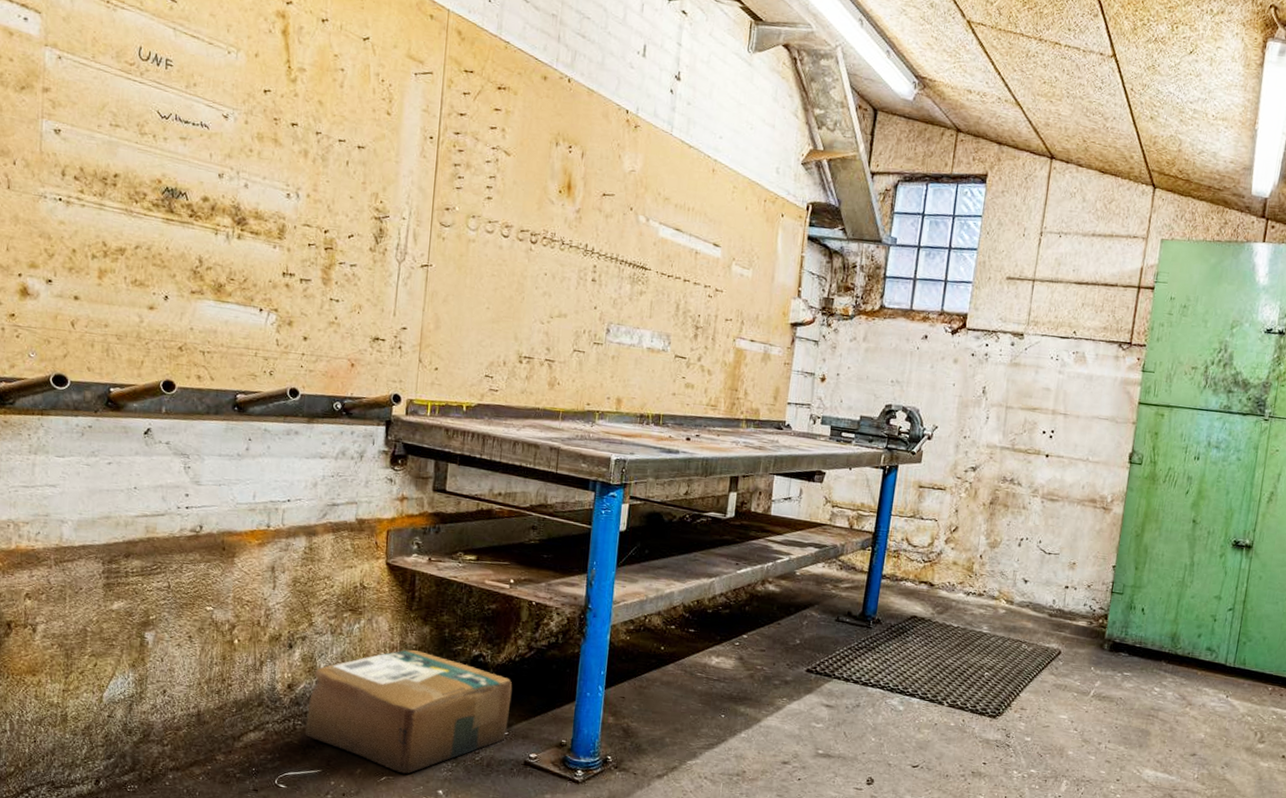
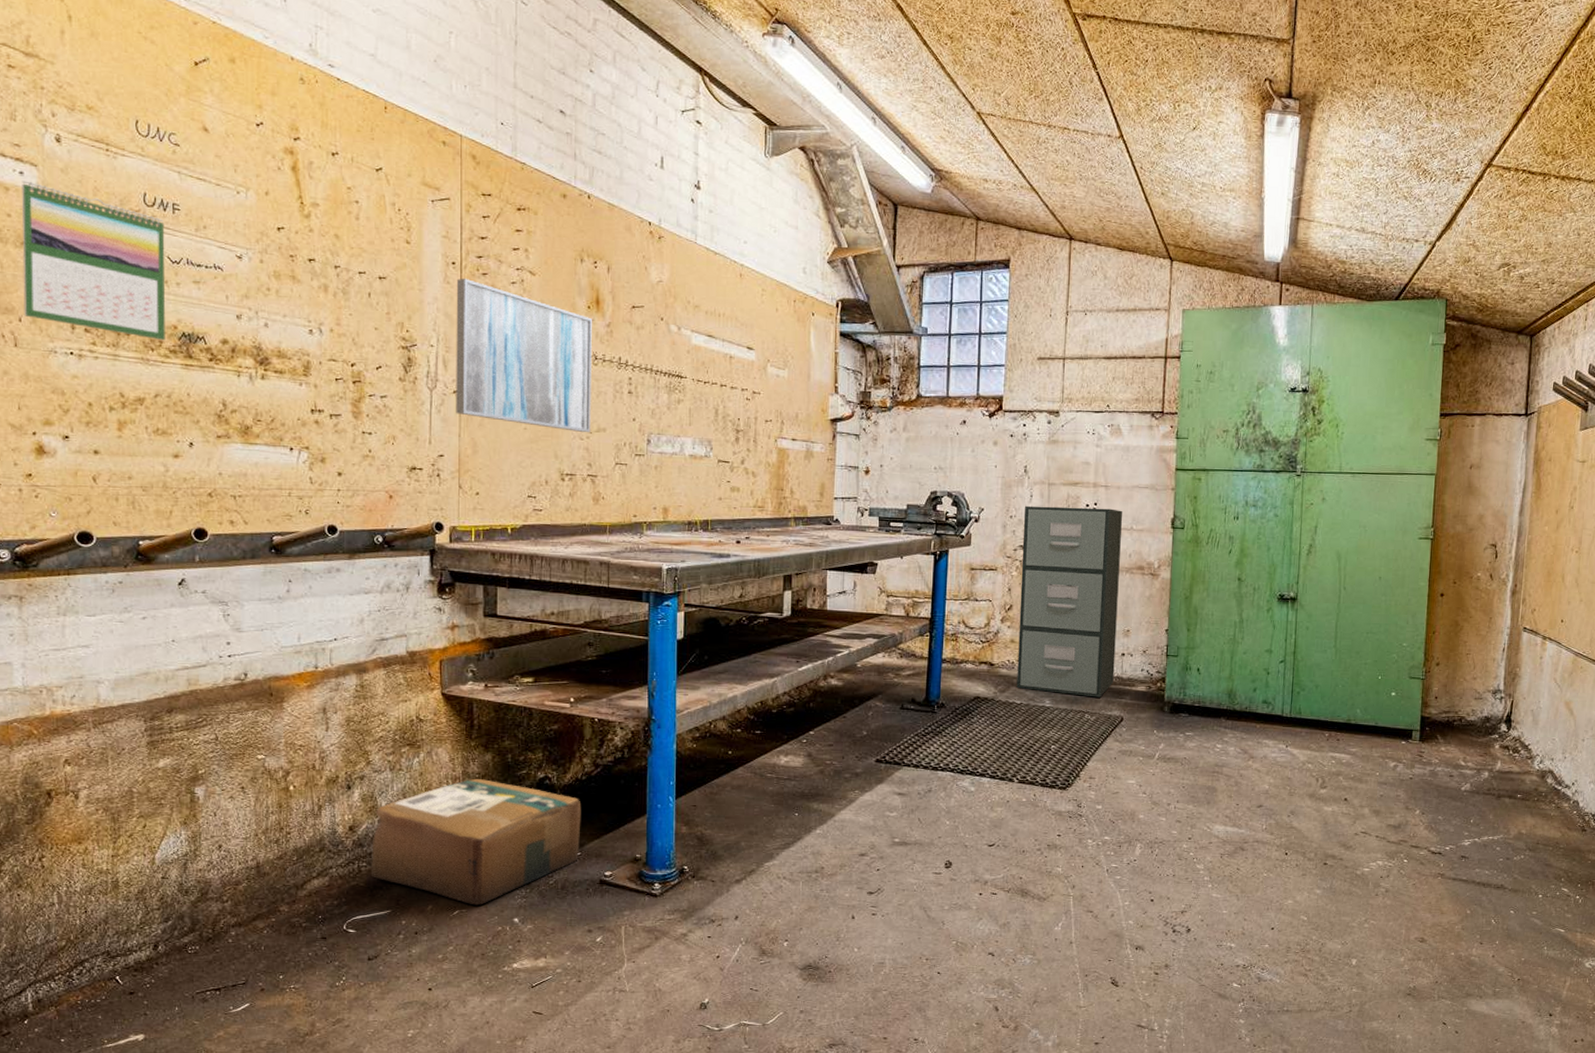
calendar: none [18,26,157,194] -> present [21,180,166,341]
wall art: none [422,153,562,318] -> present [456,278,592,433]
filing cabinet: none [955,427,1079,629] -> present [1016,505,1122,698]

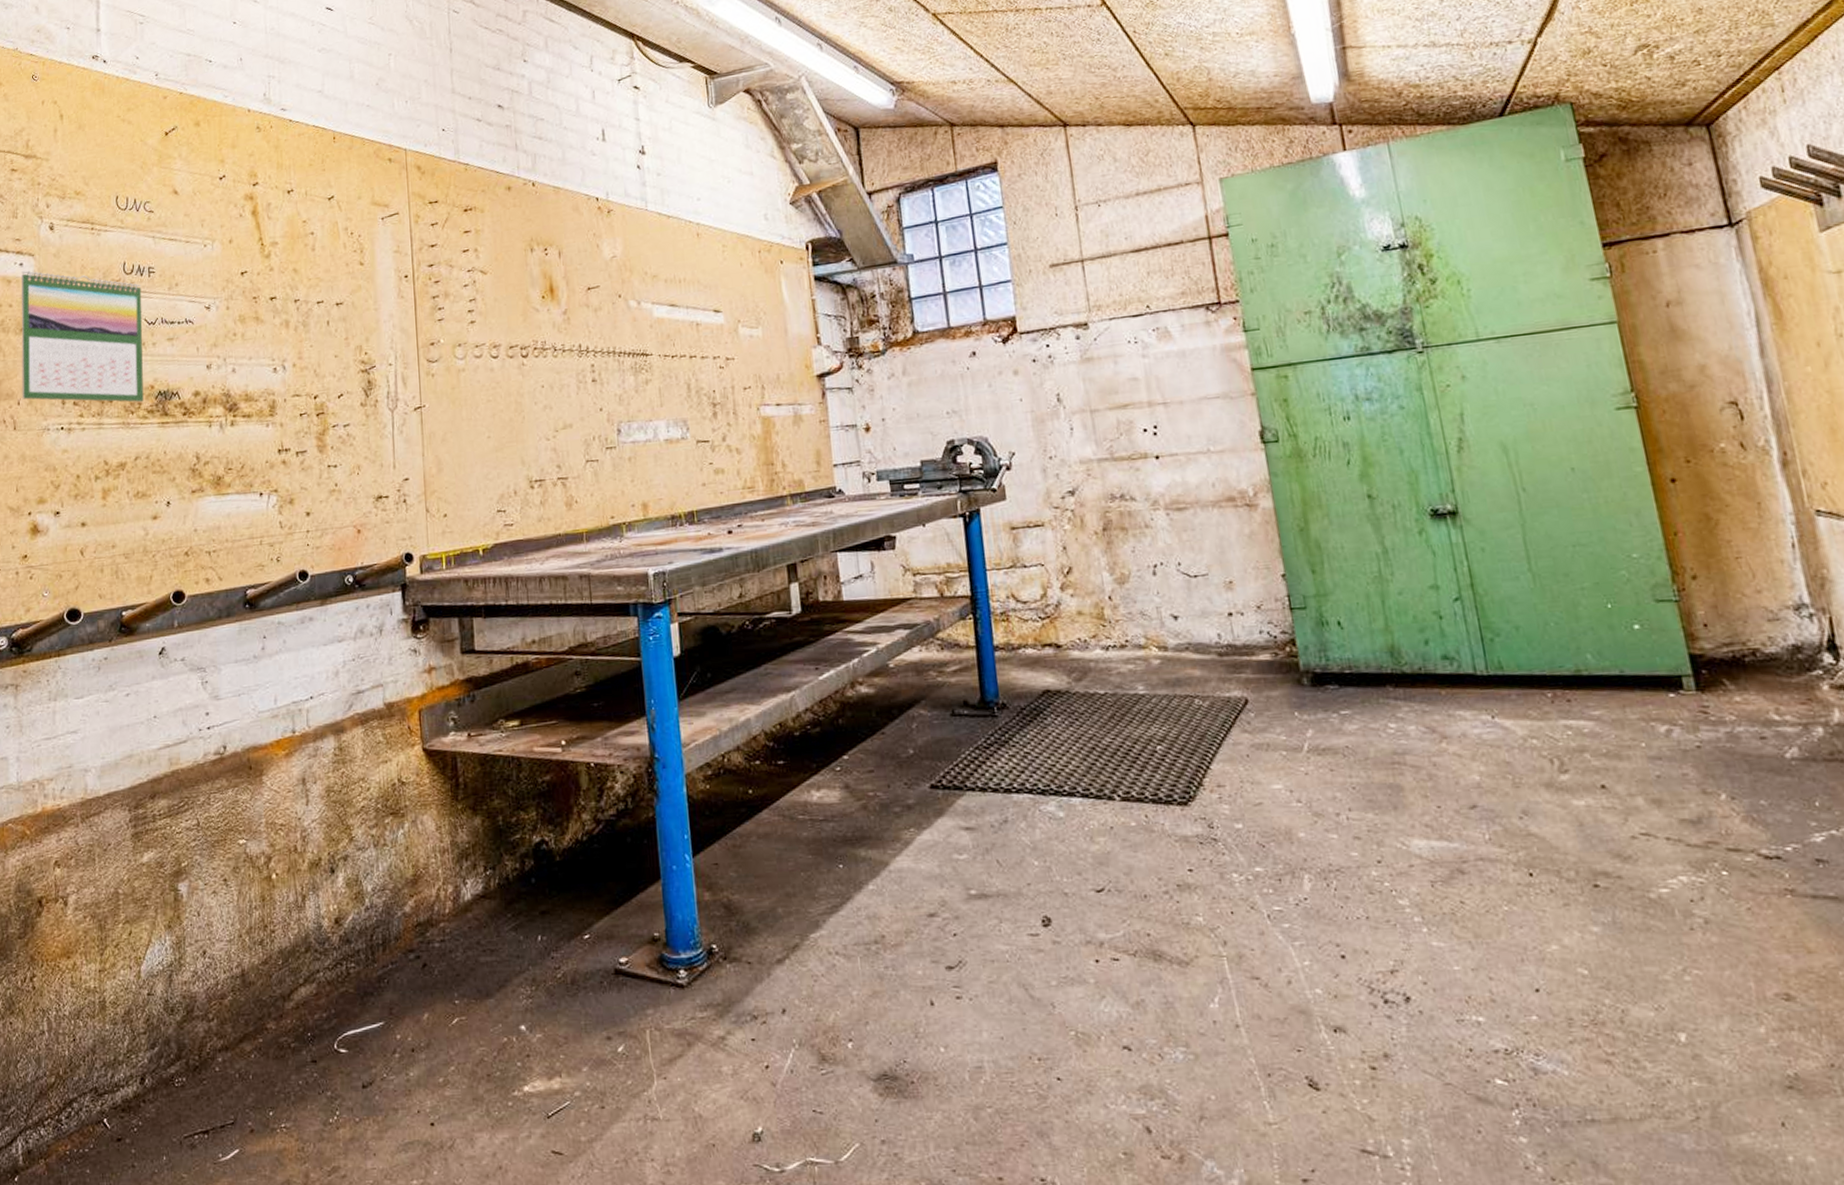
cardboard box: present [372,778,581,906] -> none [360,848,588,1011]
wall art: present [456,278,592,433] -> none [410,289,557,433]
filing cabinet: present [1016,505,1122,698] -> none [1065,429,1225,676]

